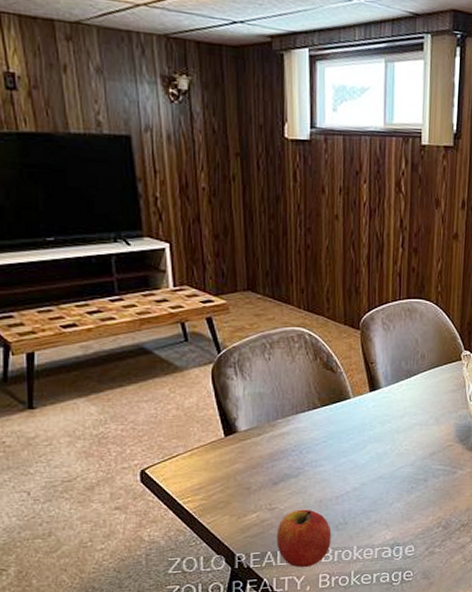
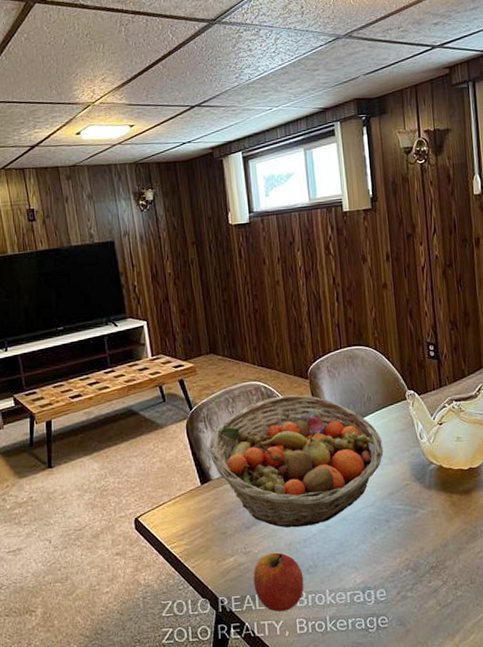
fruit basket: none [237,344,431,485] -> present [208,394,384,528]

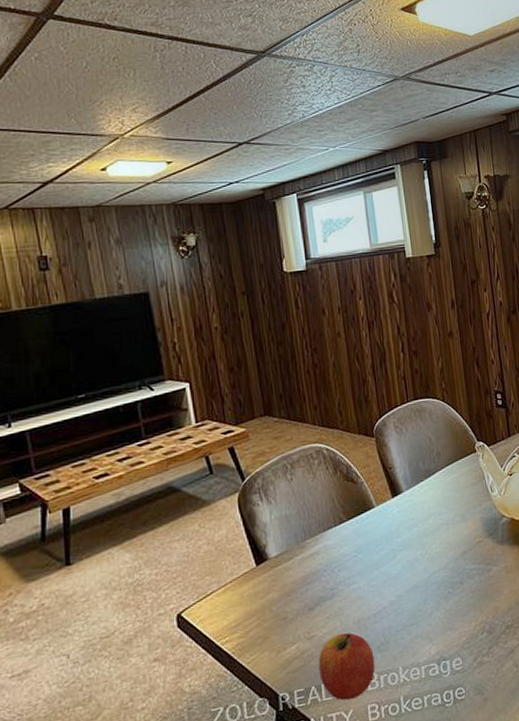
fruit basket: present [208,394,384,528] -> none [264,455,455,604]

